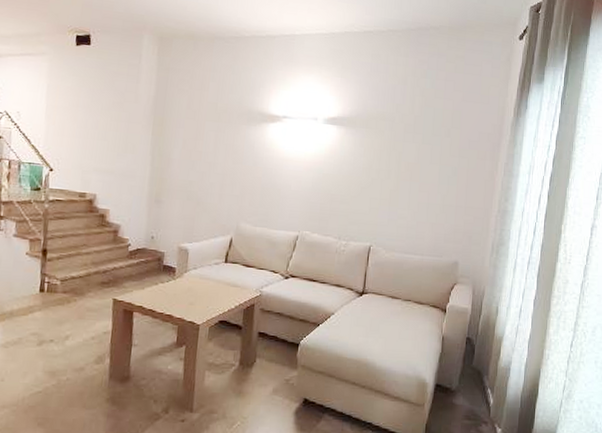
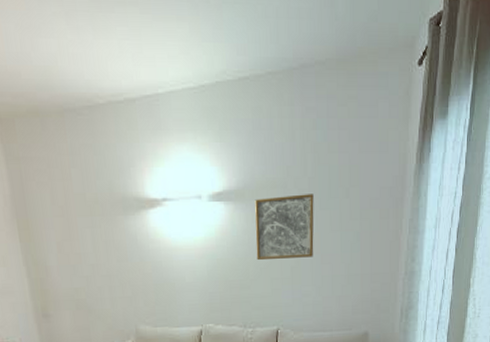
wall art: none [359,127,418,184] -> present [255,194,314,261]

